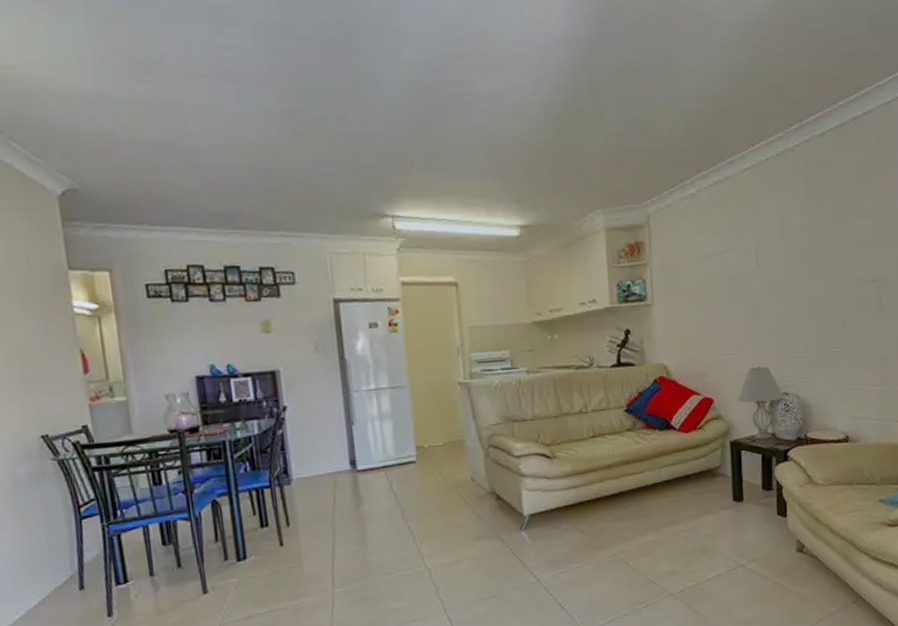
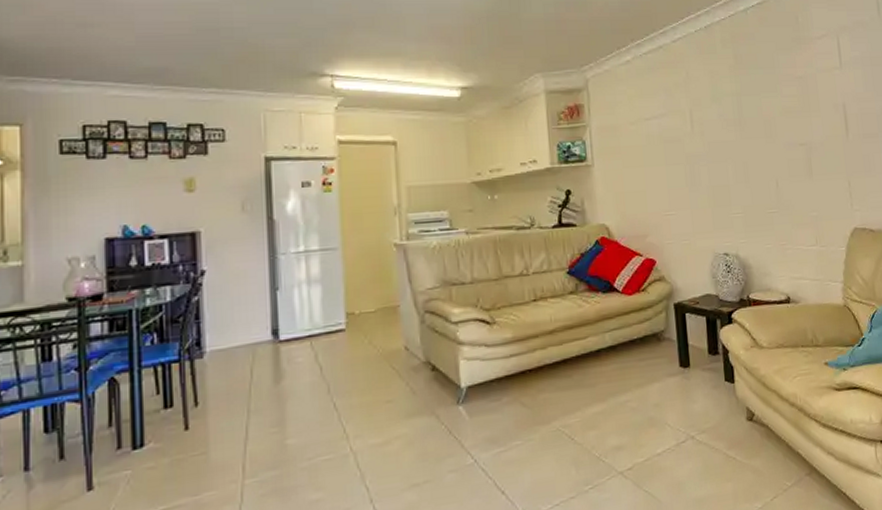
table lamp: present [737,365,786,441] -> none [679,226,726,302]

